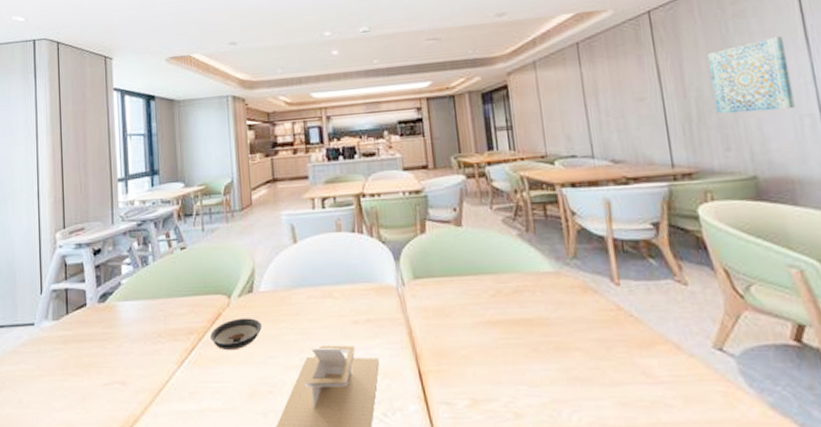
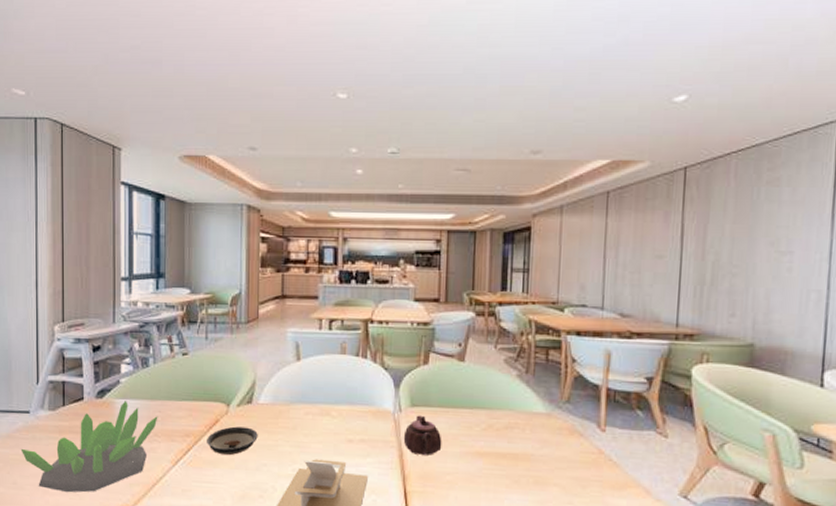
succulent plant: none [26,303,161,407] -> present [20,401,158,493]
teapot: none [410,287,452,330] -> present [403,415,442,456]
wall art: present [707,35,795,115] -> none [730,208,811,283]

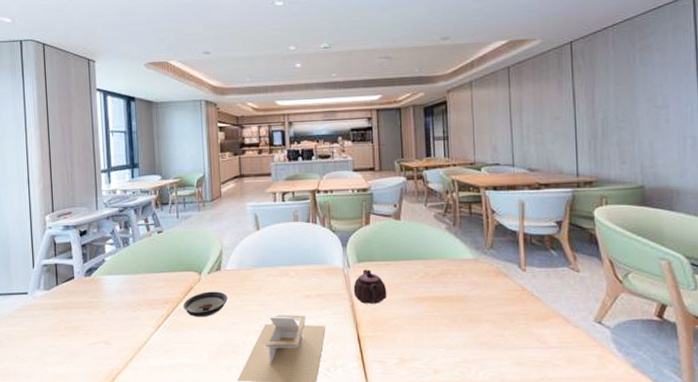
succulent plant: present [20,401,158,493] -> none [21,277,140,362]

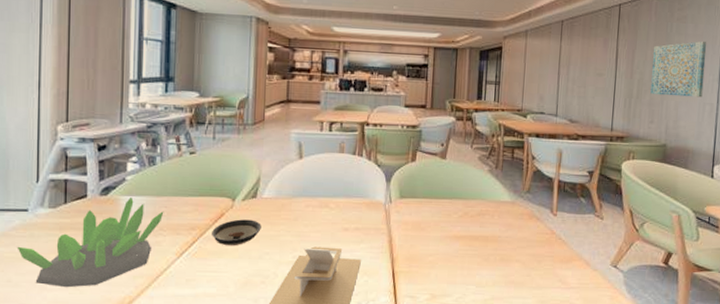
succulent plant: none [21,277,140,362] -> present [17,198,164,288]
teapot: present [353,269,387,304] -> none [392,205,426,240]
wall art: none [615,68,681,134] -> present [650,41,707,98]

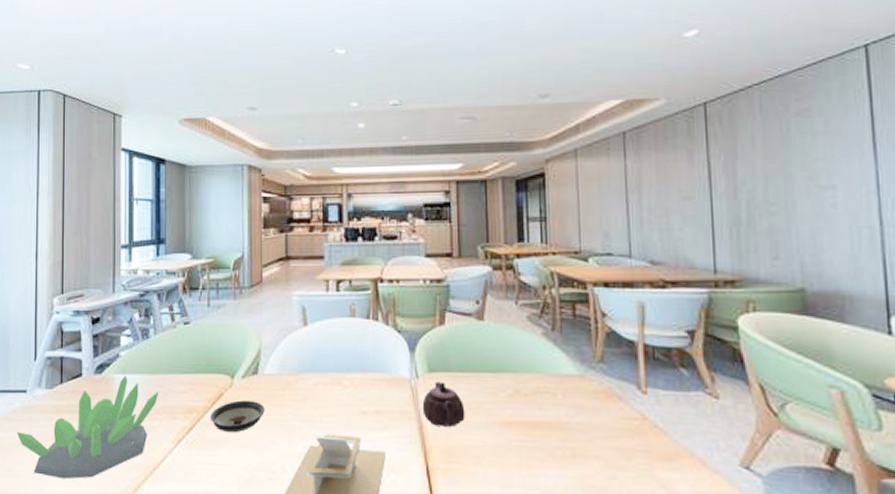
teapot: none [392,205,426,240] -> present [422,381,465,427]
wall art: present [650,41,707,98] -> none [763,139,854,220]

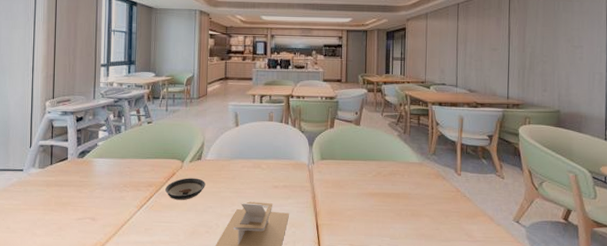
succulent plant: present [16,376,159,480] -> none [14,160,127,234]
teapot: present [422,381,465,427] -> none [315,166,344,196]

